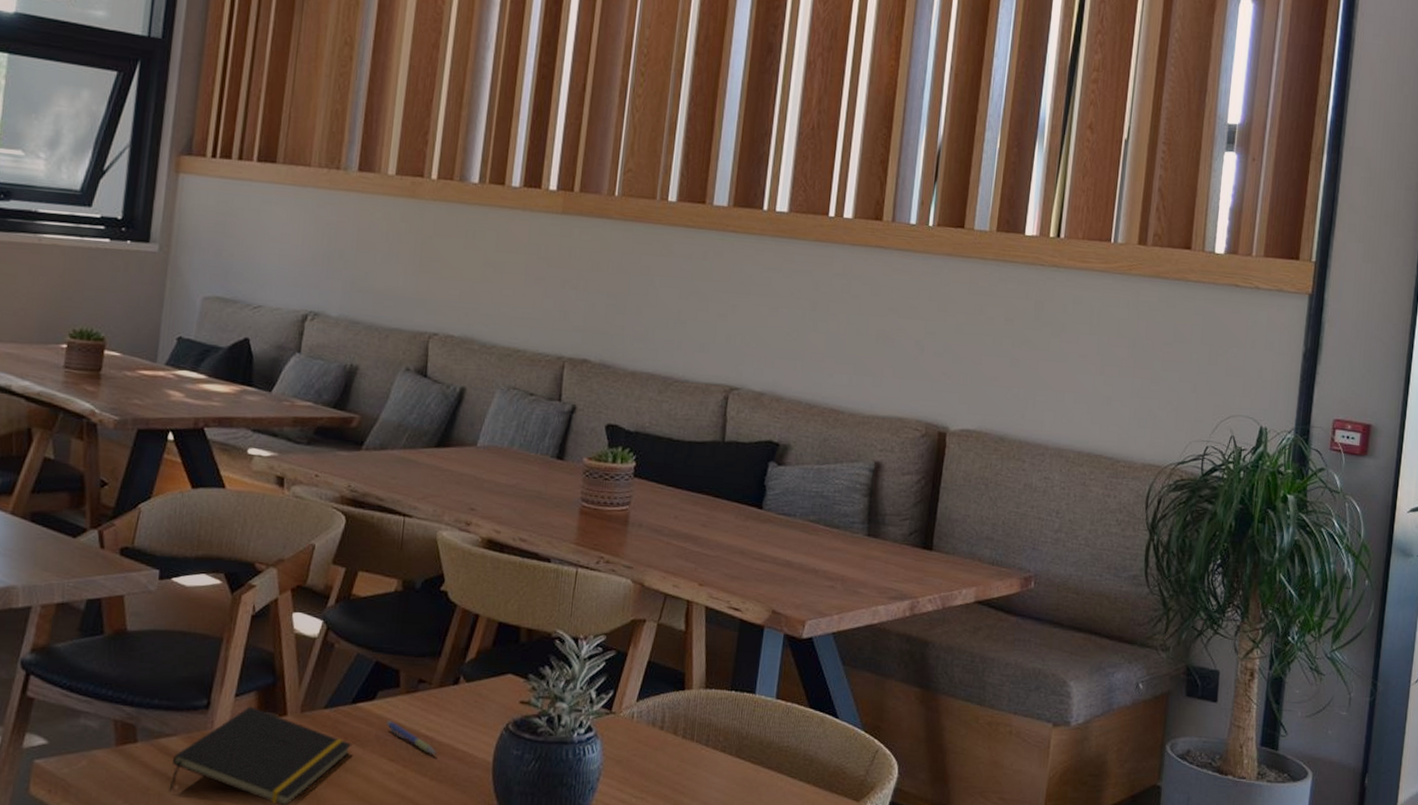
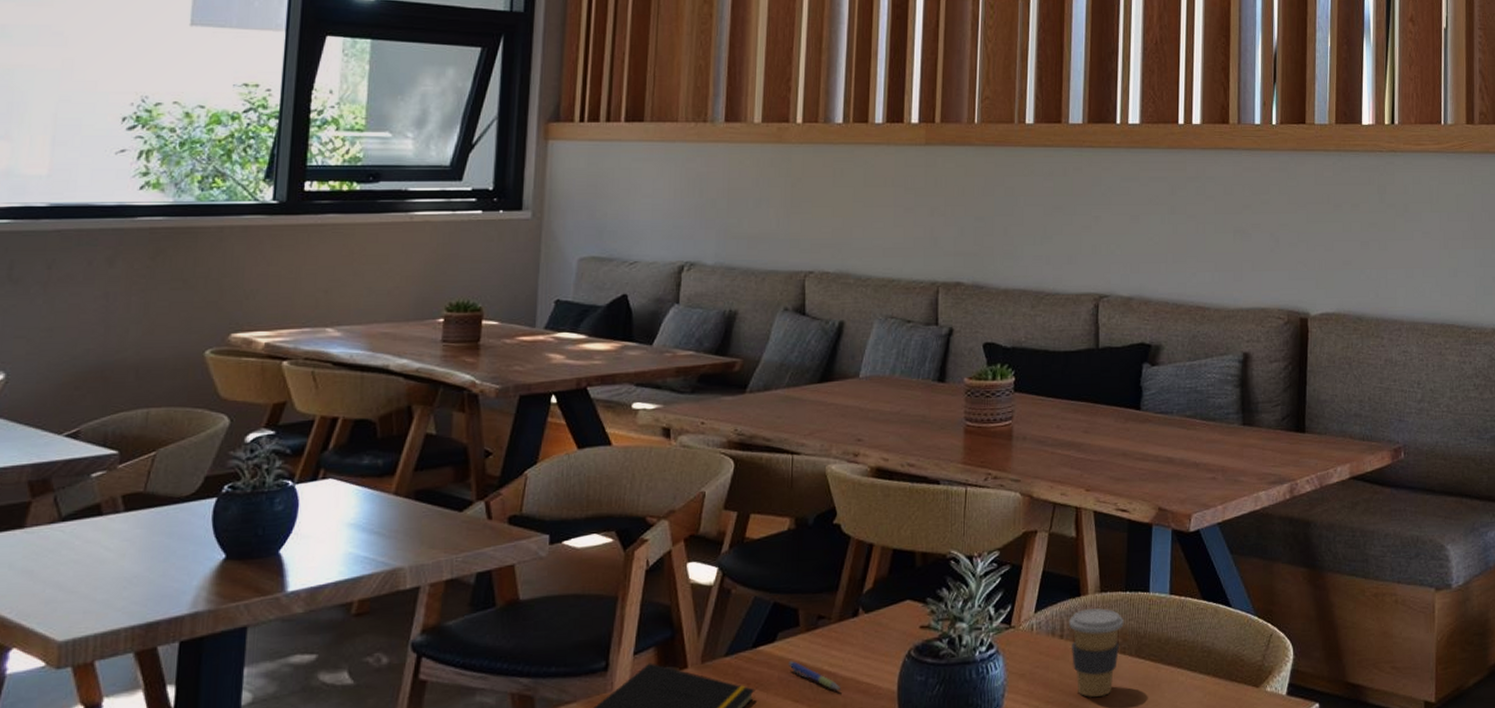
coffee cup: none [670,703,727,793] -> present [1068,608,1124,697]

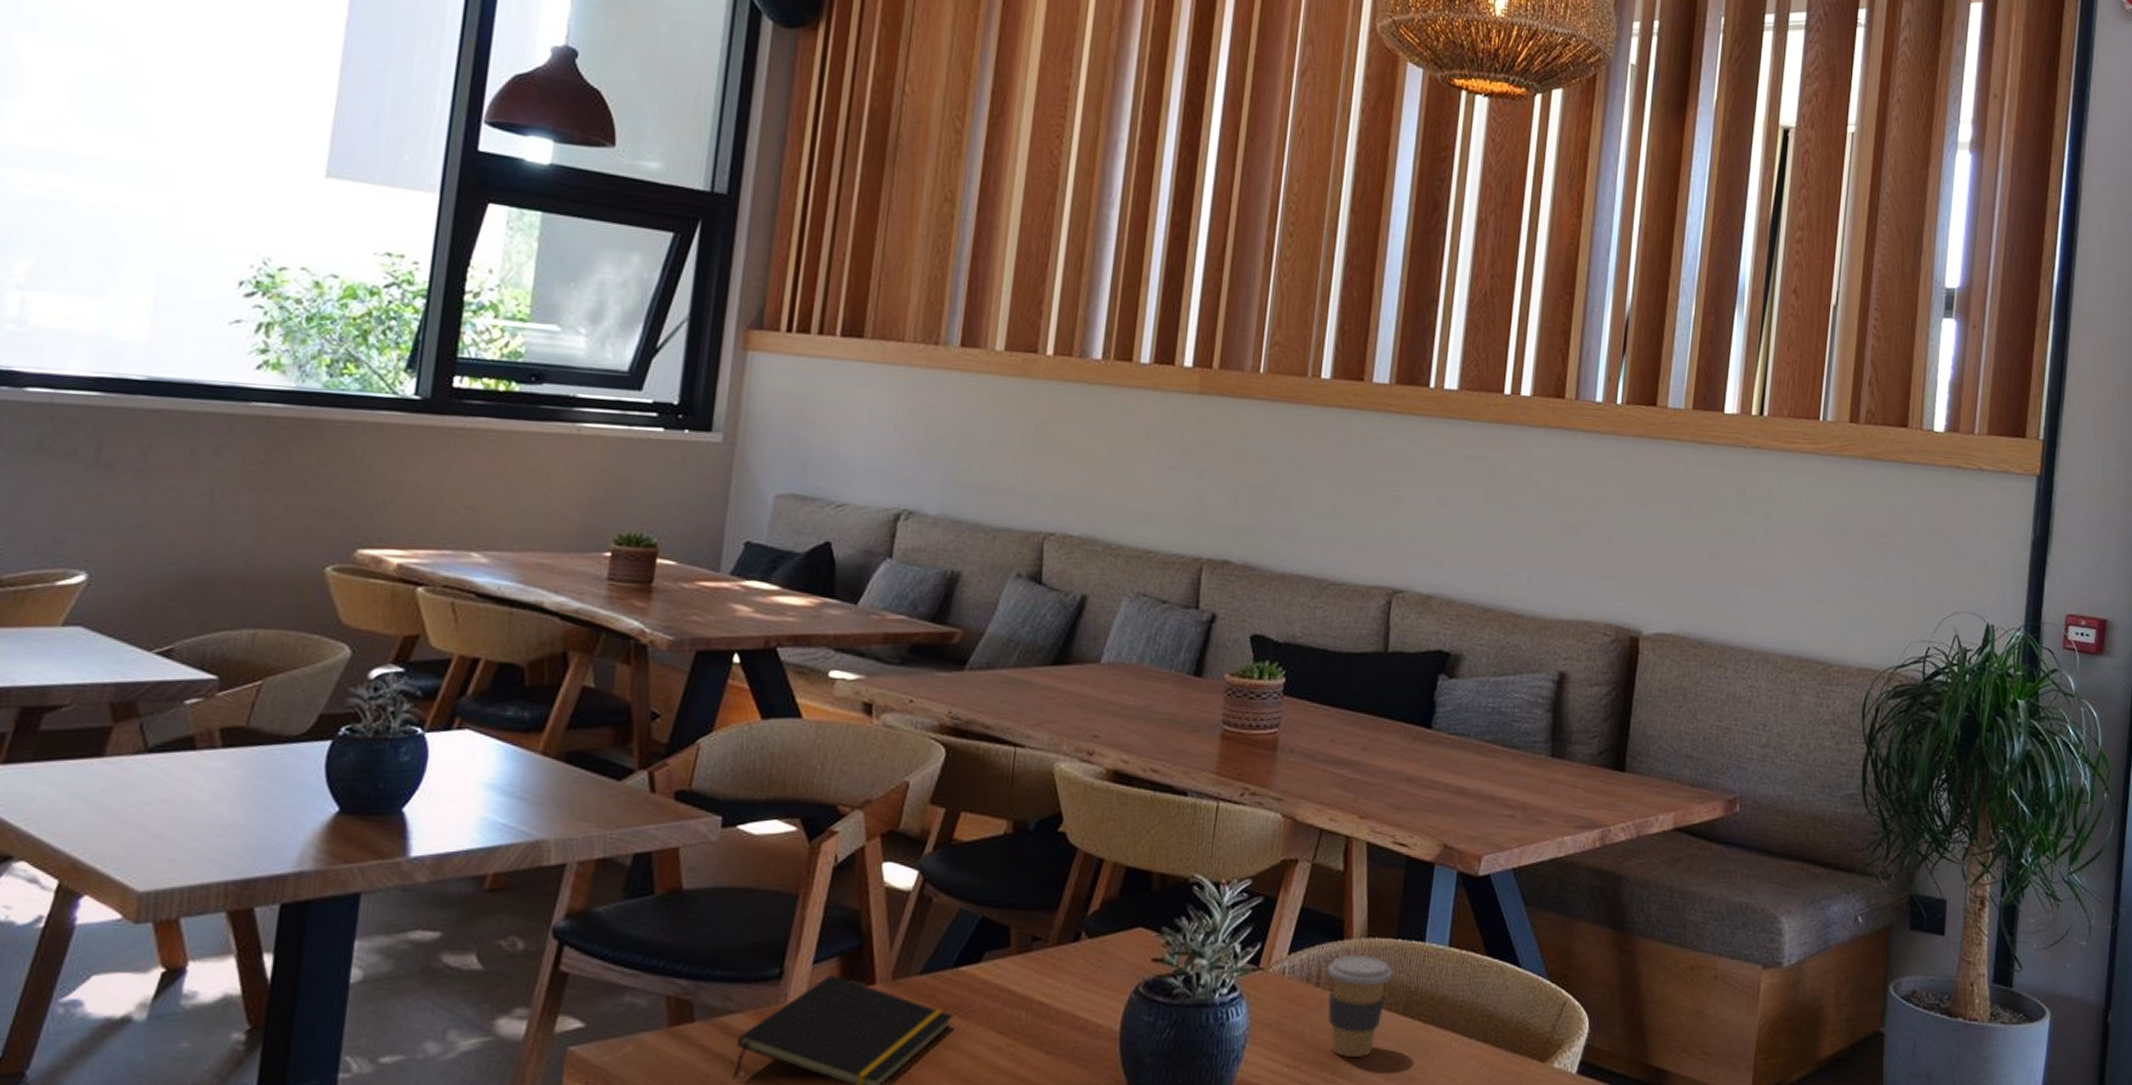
pen: present [787,661,841,691] -> none [993,986,1054,1026]

